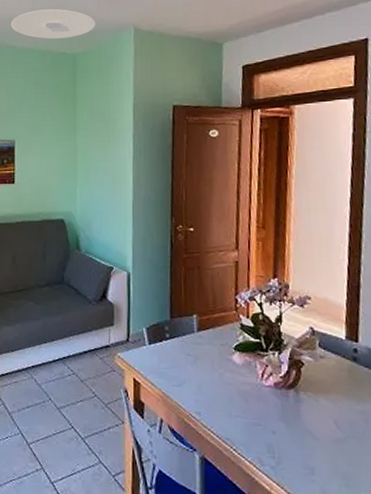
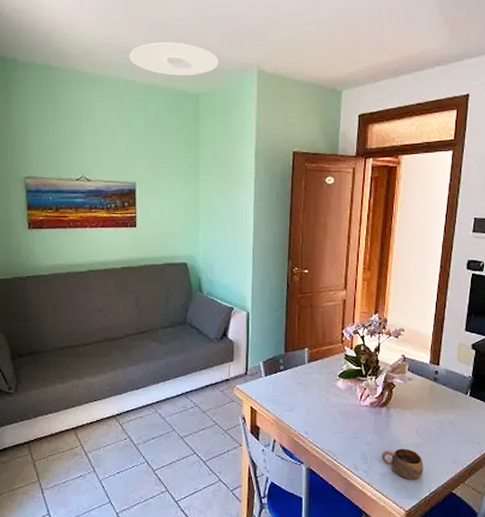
cup: none [291,442,349,485] -> present [381,448,424,480]

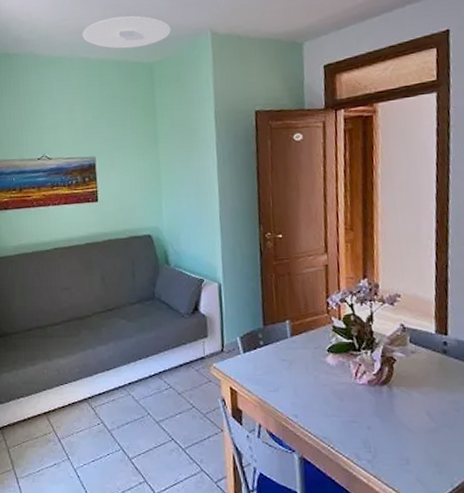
cup: present [381,448,424,480] -> none [387,434,442,472]

